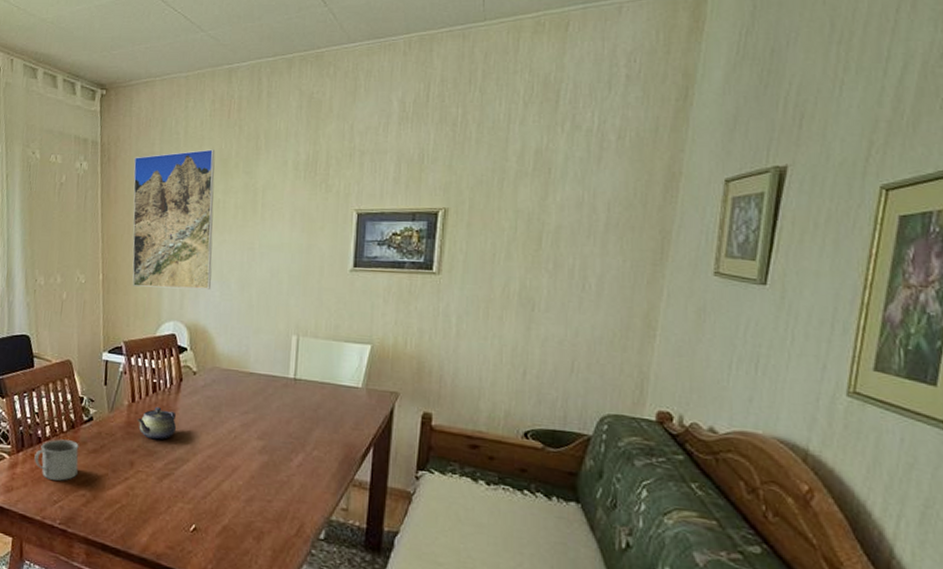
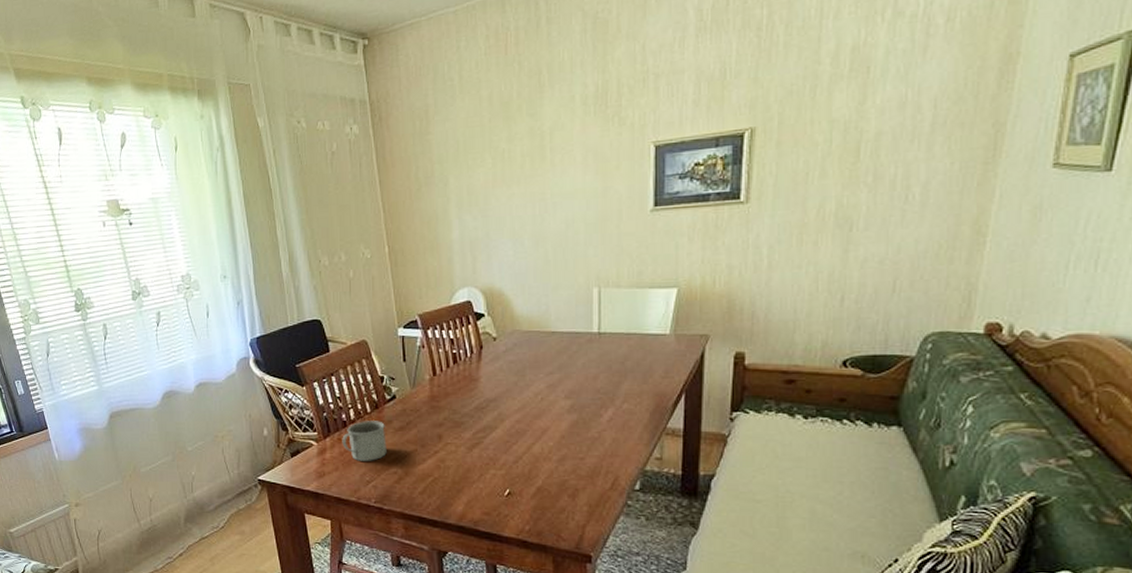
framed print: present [132,149,216,290] -> none [407,93,504,255]
teapot: present [136,406,176,440] -> none [440,377,480,411]

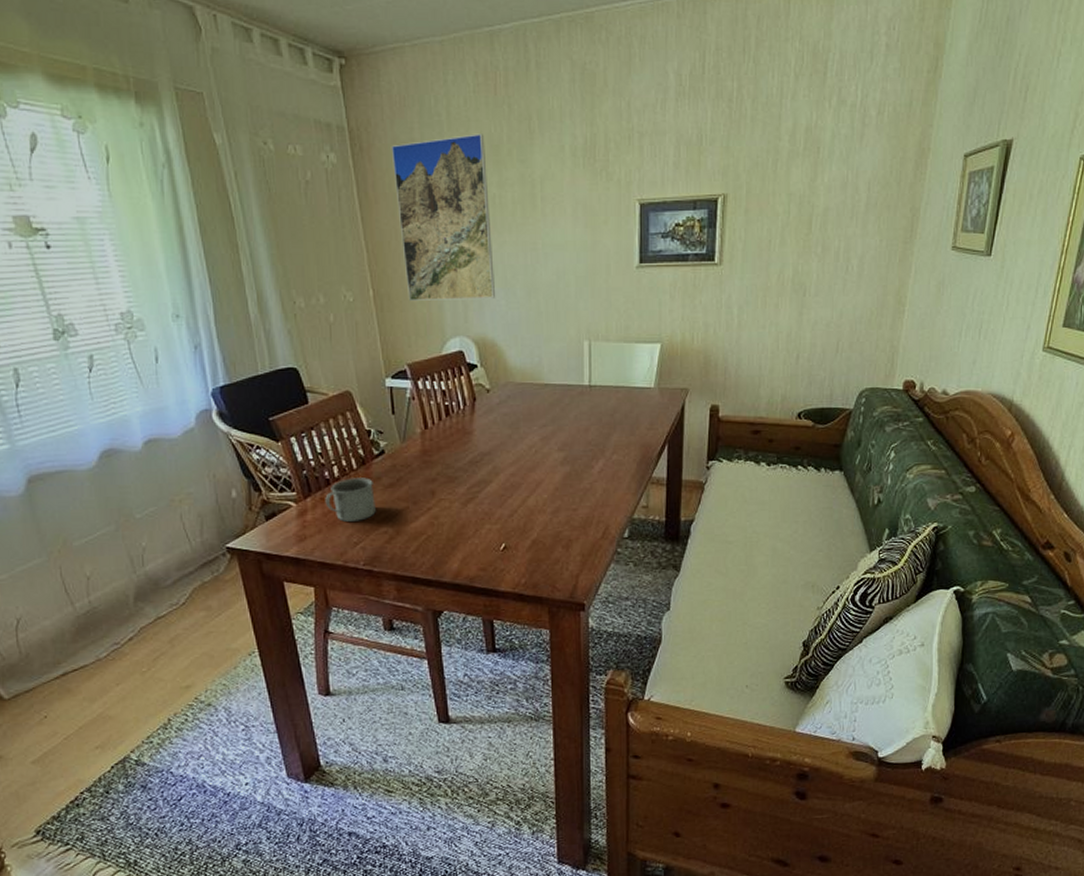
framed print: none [407,93,504,255] -> present [391,134,496,301]

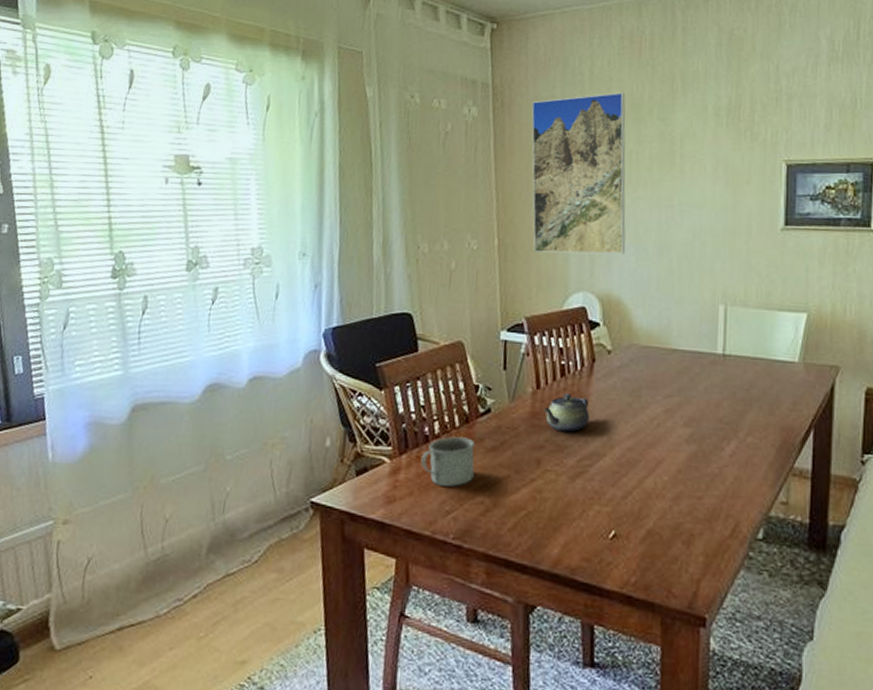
teapot: none [432,430,475,465] -> present [543,393,589,432]

